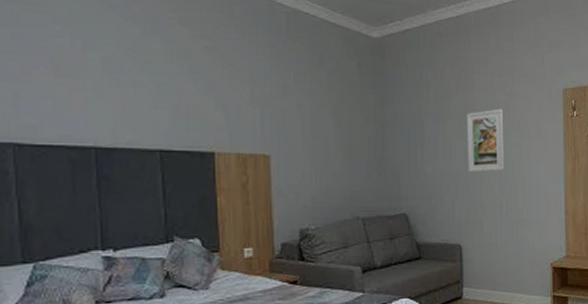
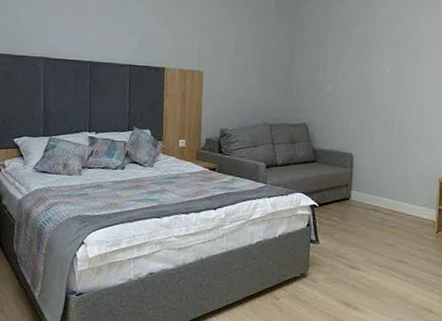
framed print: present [467,108,505,173] -> none [364,37,402,93]

